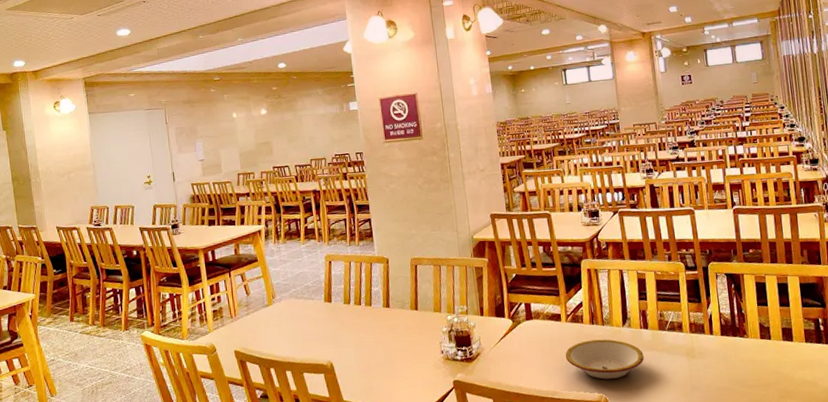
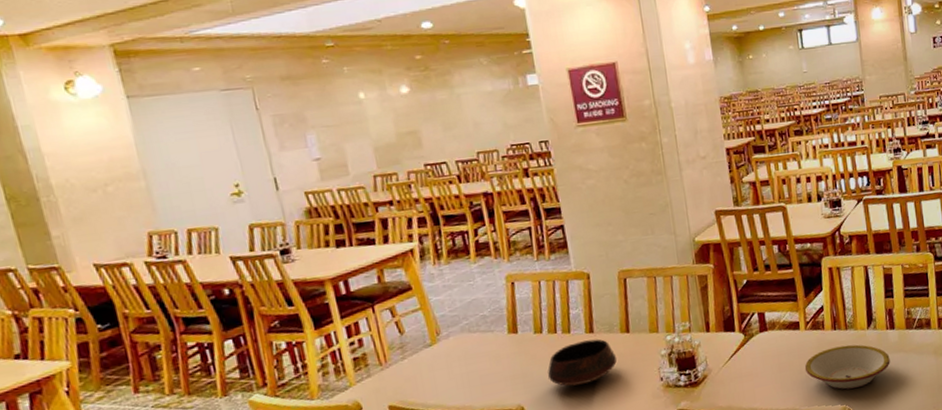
bowl: none [352,313,406,350] -> present [547,338,617,387]

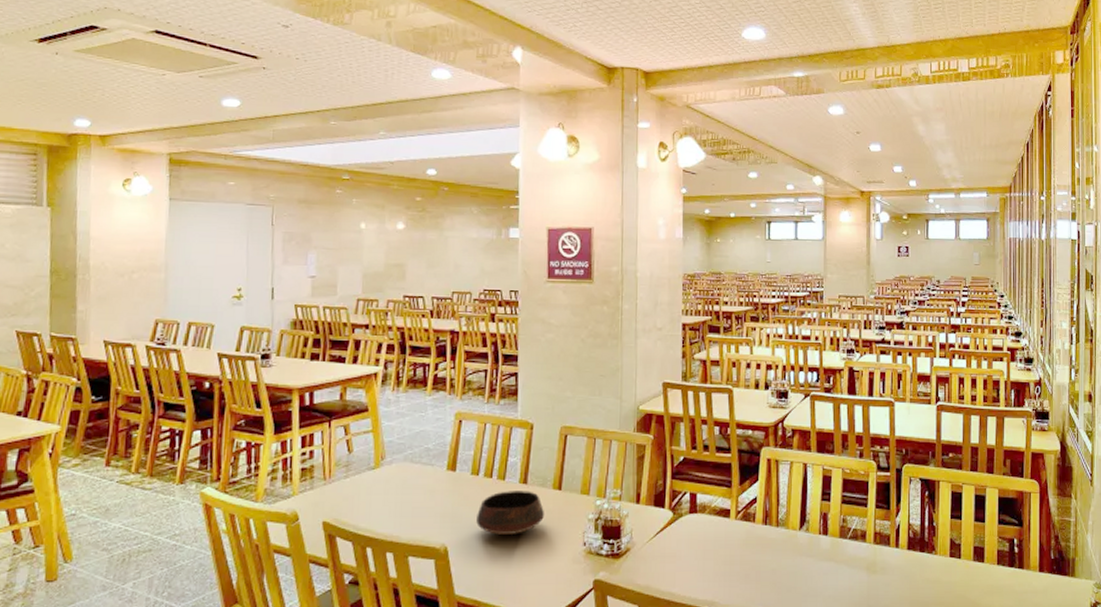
bowl: present [804,344,890,390] -> none [729,543,819,591]

